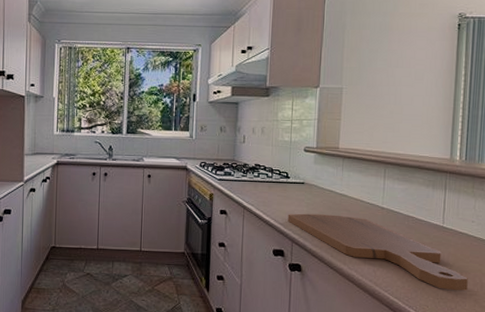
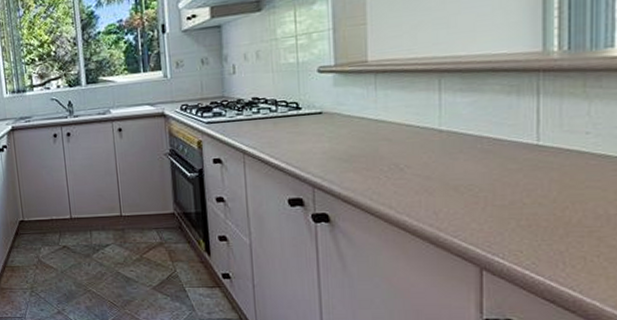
cutting board: present [287,213,468,291] -> none [303,147,585,228]

